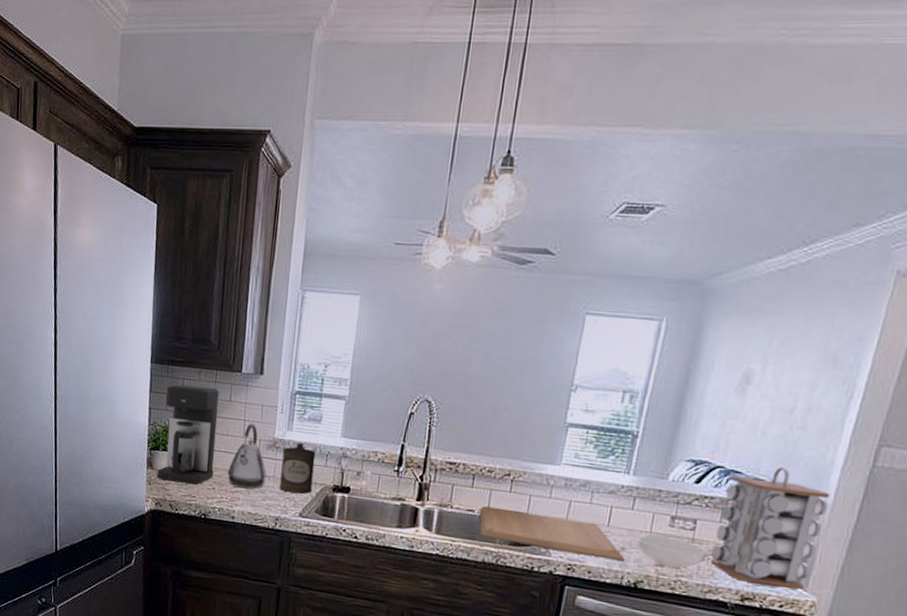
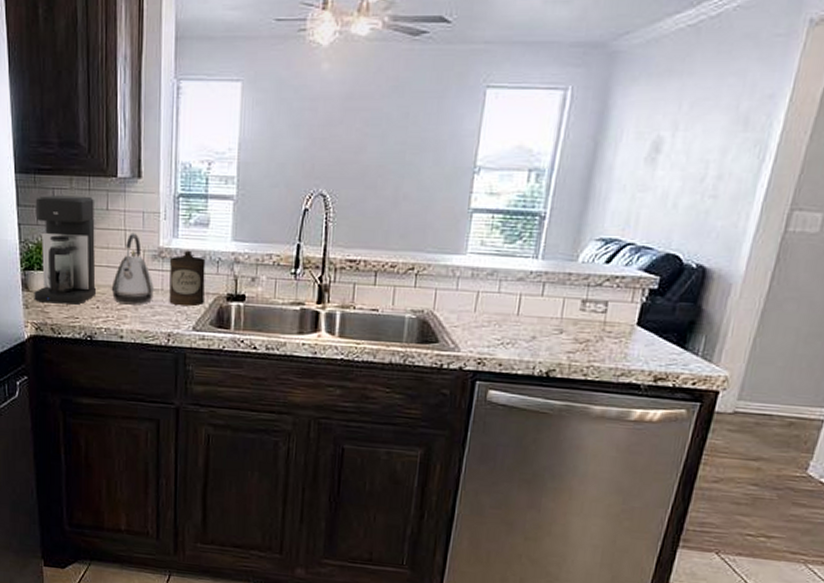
chopping board: present [479,506,626,562] -> none [383,304,537,351]
bowl: present [637,534,709,569] -> none [548,321,622,354]
spice rack: present [710,466,831,590] -> none [623,239,743,365]

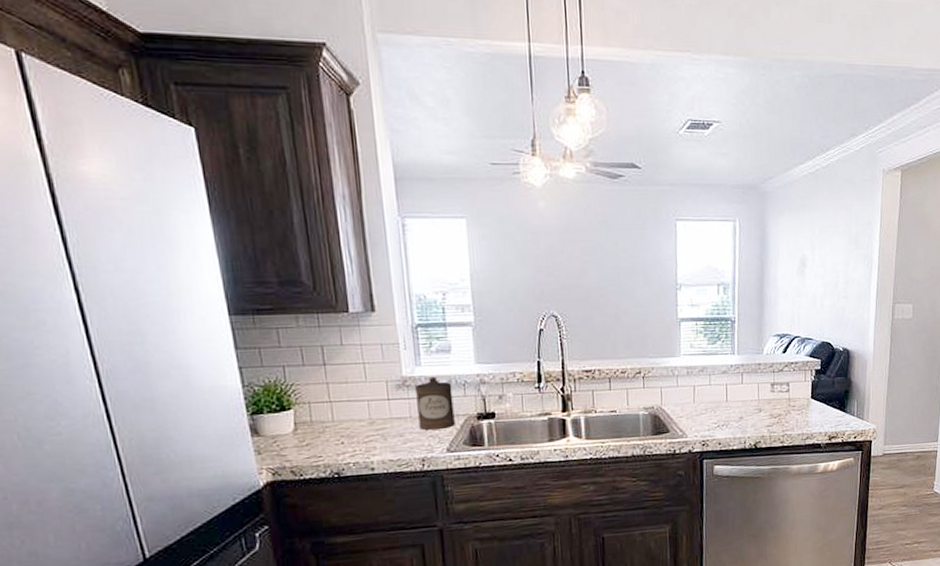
coffee maker: present [34,195,96,305] -> none [257,333,339,446]
kettle: present [111,232,155,305] -> none [355,365,403,436]

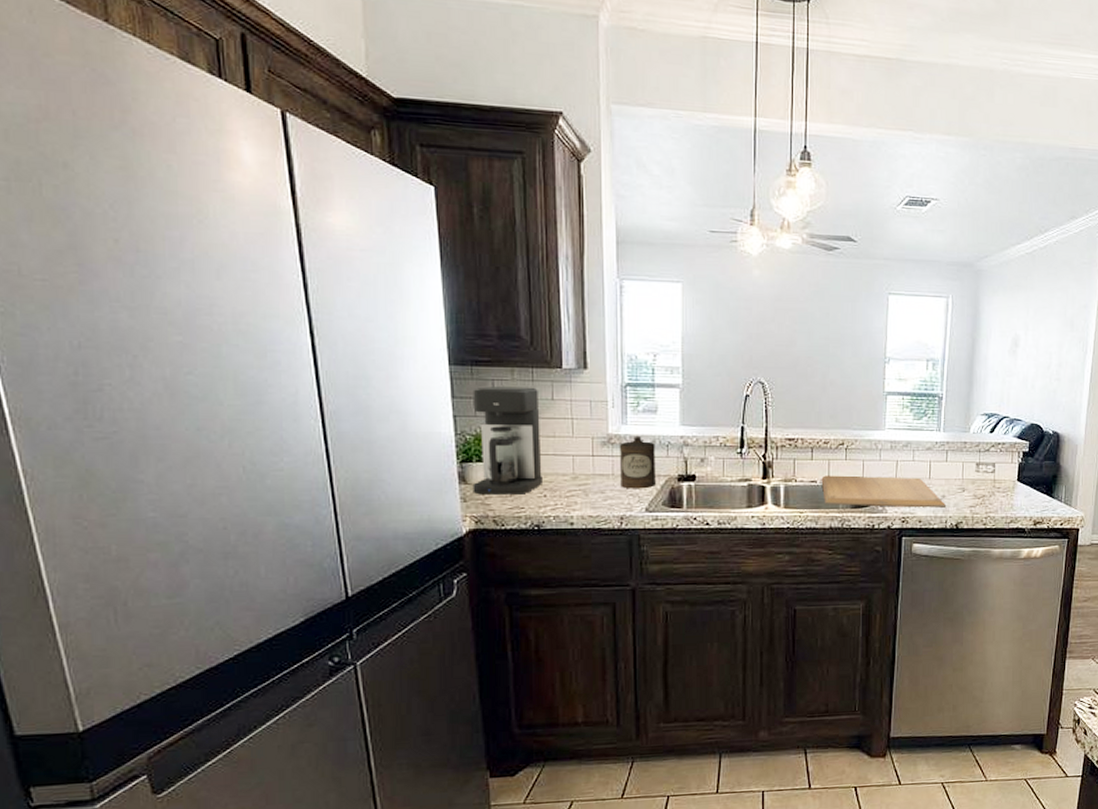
coffee maker: none [257,333,339,446] -> present [472,386,542,495]
chopping board: none [620,401,745,434] -> present [821,475,947,508]

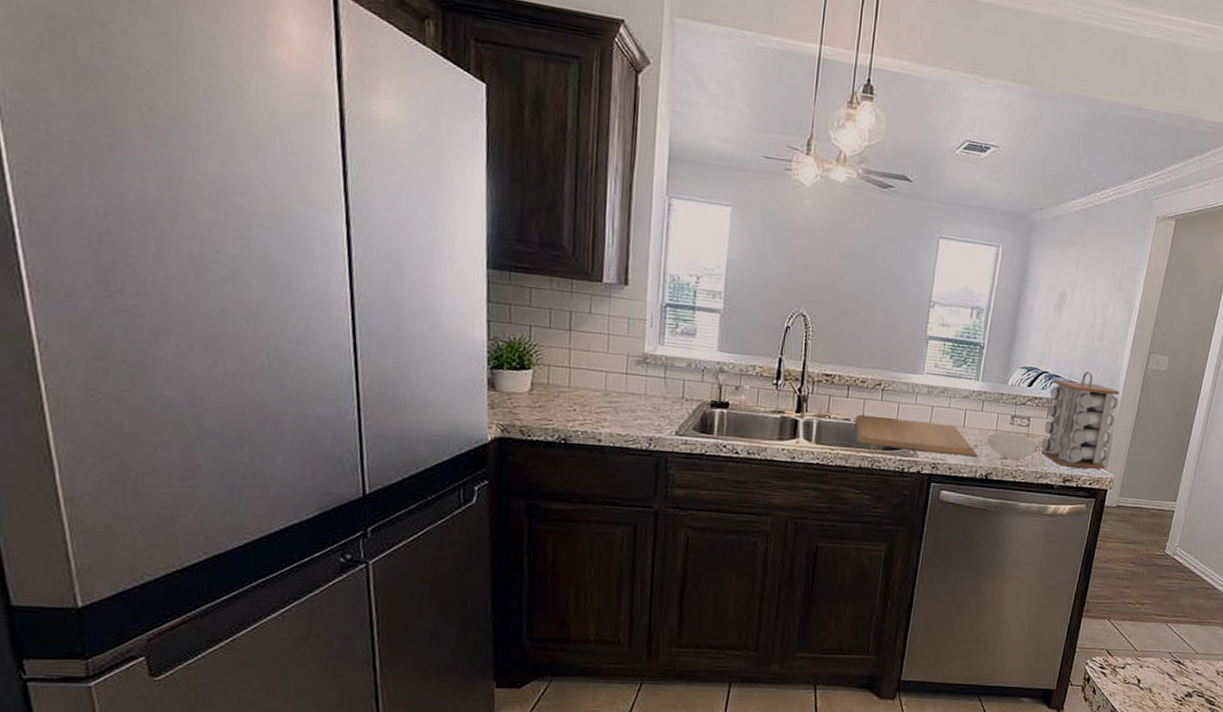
coffee maker: present [472,386,542,495] -> none [501,293,576,407]
canister: present [620,435,656,489] -> none [652,357,691,412]
bowl: none [953,481,1007,507] -> present [986,432,1040,460]
spice rack: none [1008,412,1082,510] -> present [1041,371,1120,469]

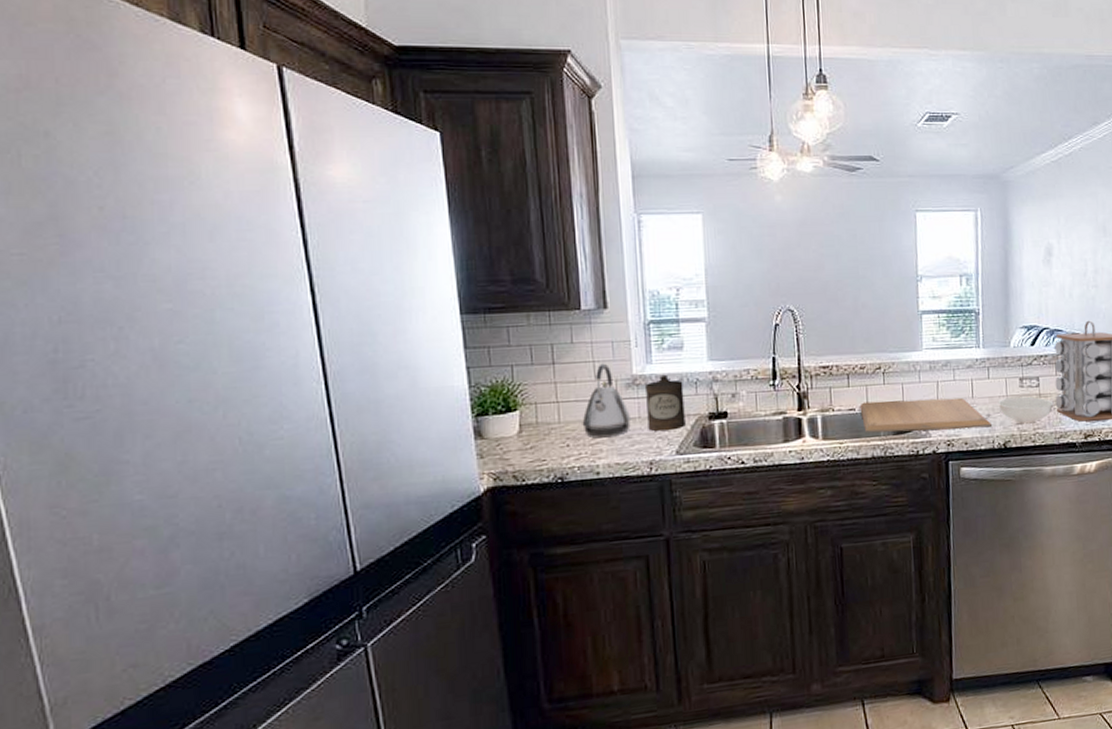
kettle: none [590,337,638,409] -> present [582,363,632,438]
canister: none [652,357,691,412] -> present [646,374,685,432]

